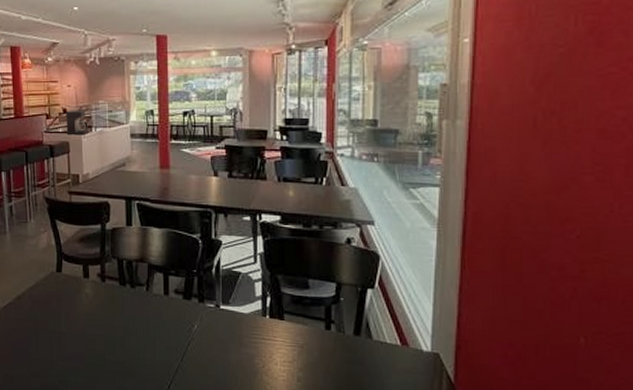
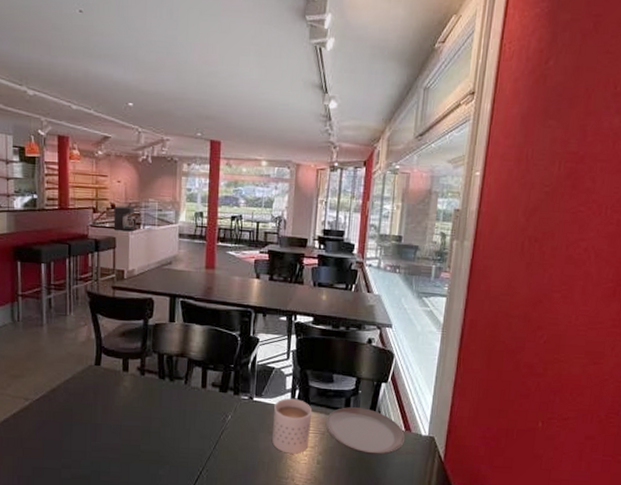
mug: none [244,306,288,369] -> present [272,398,313,454]
plate: none [303,316,403,373] -> present [325,407,406,455]

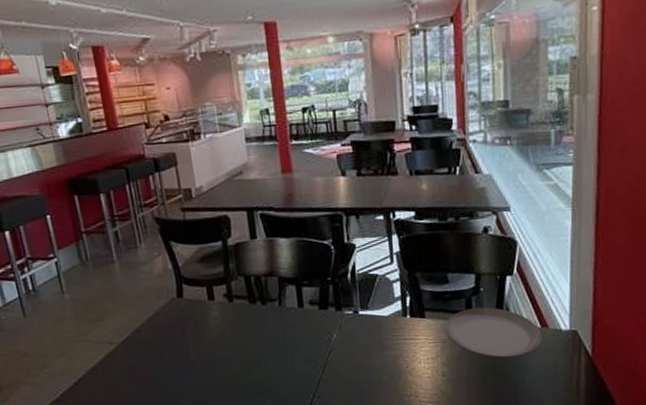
coffee maker: present [113,206,137,232] -> none [168,114,197,146]
mug: present [272,398,313,454] -> none [384,307,430,369]

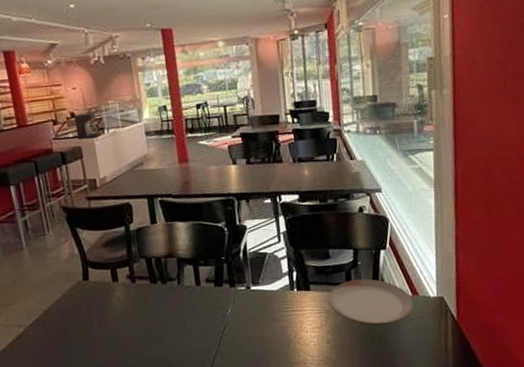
coffee maker: none [168,114,197,146] -> present [74,112,101,140]

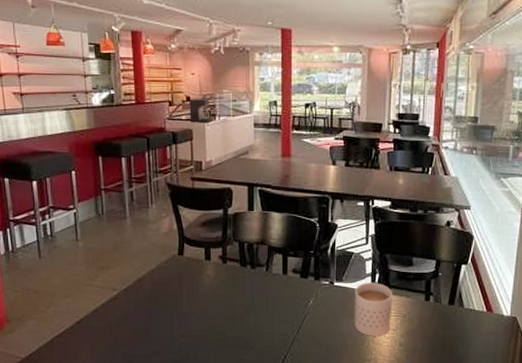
mug: none [273,281,316,338] -> present [354,282,393,337]
plate: present [328,279,414,326] -> none [406,289,487,336]

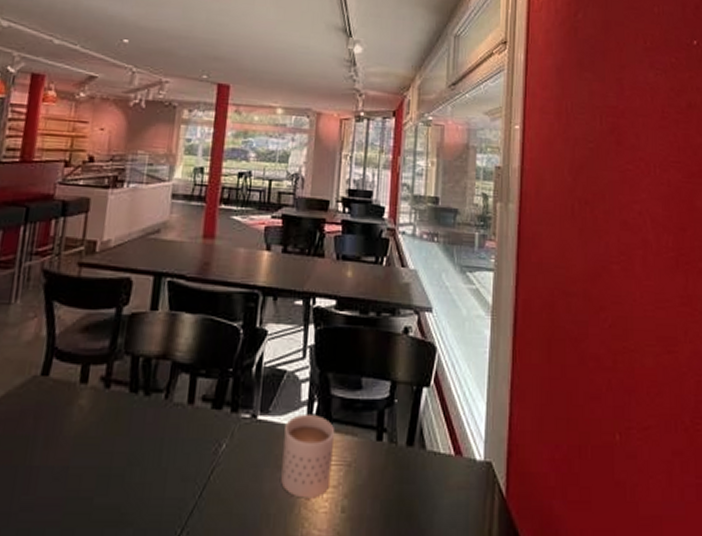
coffee maker: present [189,98,212,123] -> none [89,158,120,191]

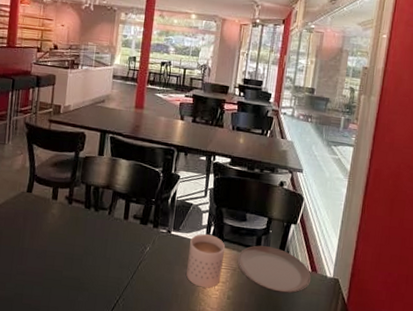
plate: none [352,424,456,494] -> present [237,245,312,294]

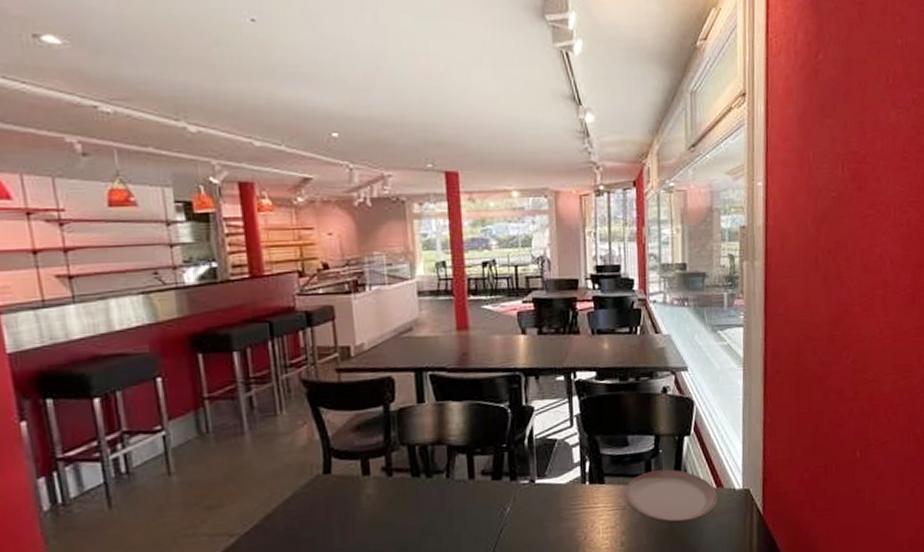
mug: present [186,234,226,288] -> none [562,472,609,541]

